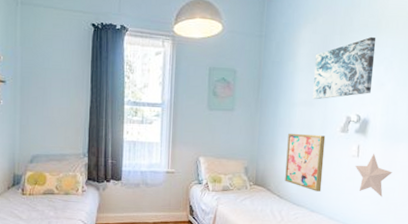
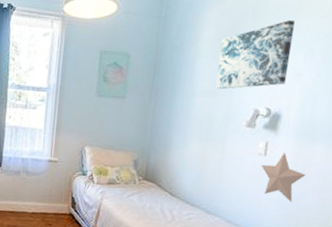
wall art: present [285,133,326,192] -> none [178,125,229,192]

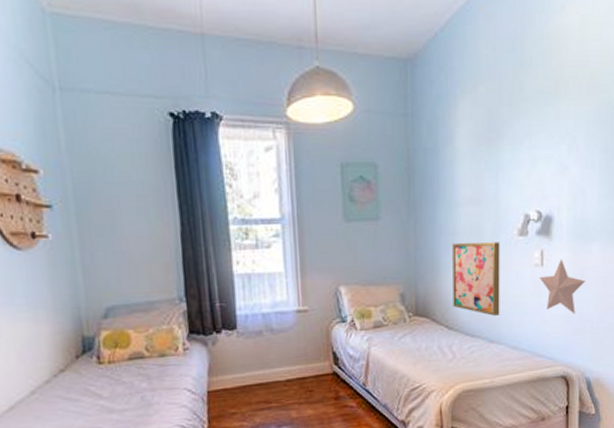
wall art: none [178,125,229,192] -> present [452,242,500,316]
wall art: present [216,19,296,90] -> none [480,105,555,196]

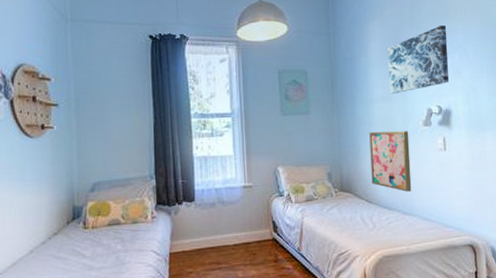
wall art: none [480,105,555,196] -> present [388,25,450,95]
decorative star: present [539,258,585,314] -> none [443,144,483,191]

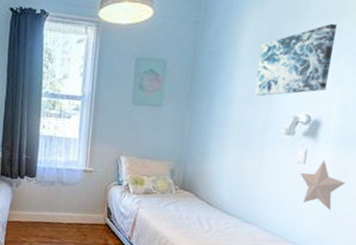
wall art: present [369,131,412,192] -> none [216,133,267,201]
decorative star: none [443,144,483,191] -> present [300,159,346,211]

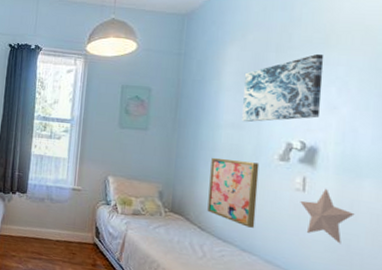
wall art: none [216,133,267,201] -> present [207,157,260,228]

